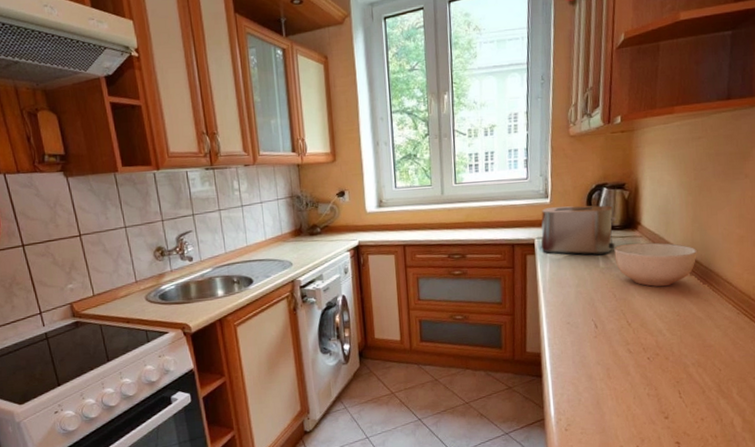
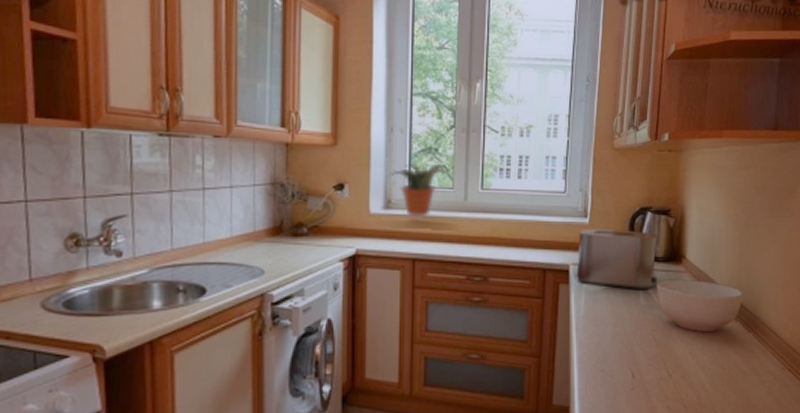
potted plant: none [378,166,426,212] -> present [389,163,448,218]

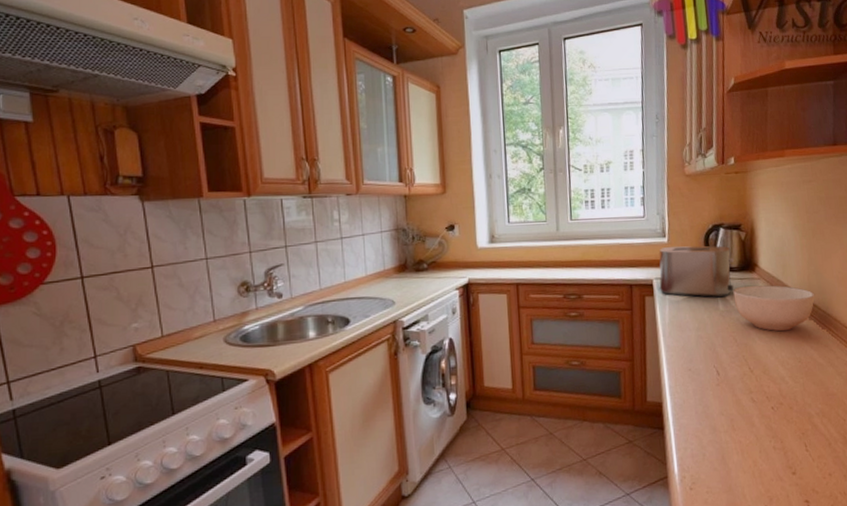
potted plant: present [389,163,448,218] -> none [491,201,541,248]

